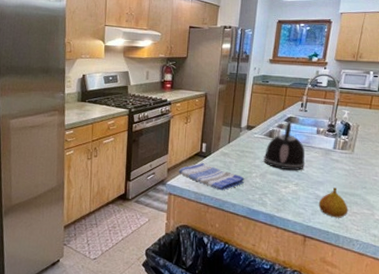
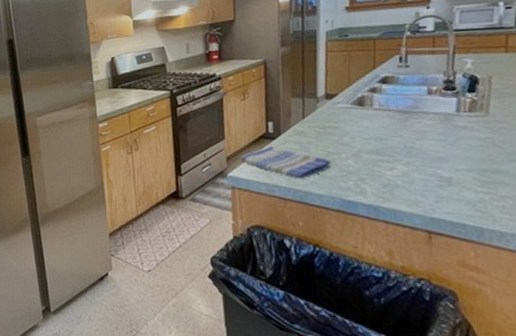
kettle: present [263,121,306,171] -> none [354,82,417,147]
fruit: present [318,187,348,218] -> none [443,164,493,205]

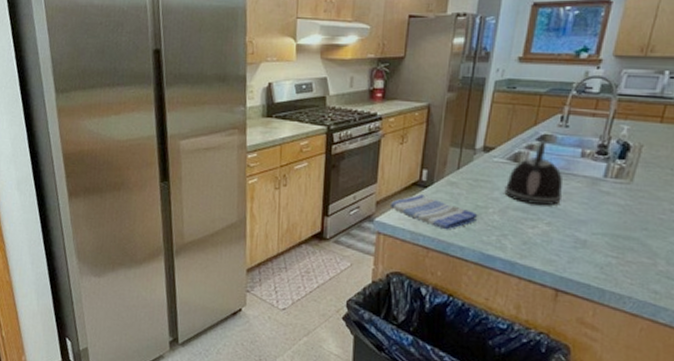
kettle: none [354,82,417,147] -> present [504,140,563,206]

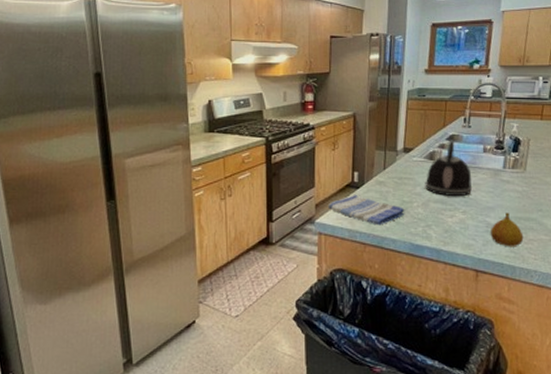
fruit: none [578,228,620,268] -> present [490,212,524,247]

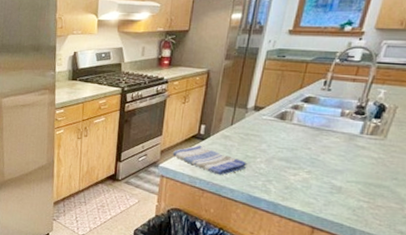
kettle: present [425,140,473,197] -> none [271,101,323,157]
fruit: present [490,212,524,247] -> none [333,177,371,211]

